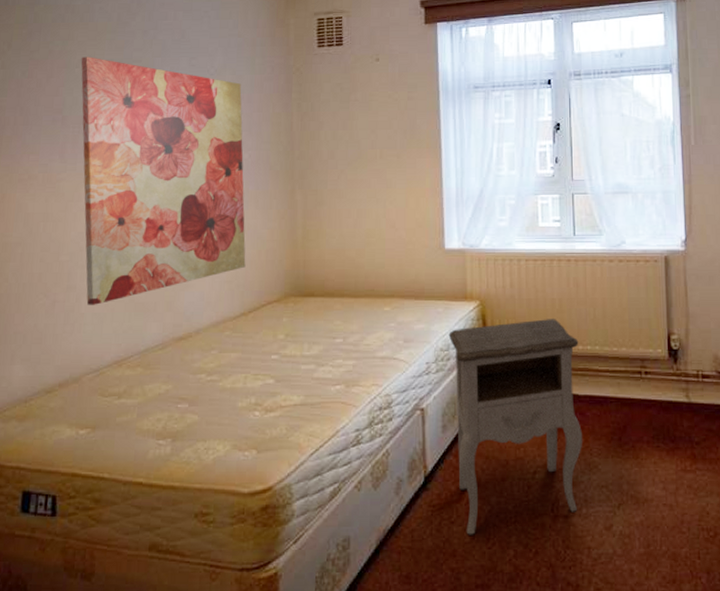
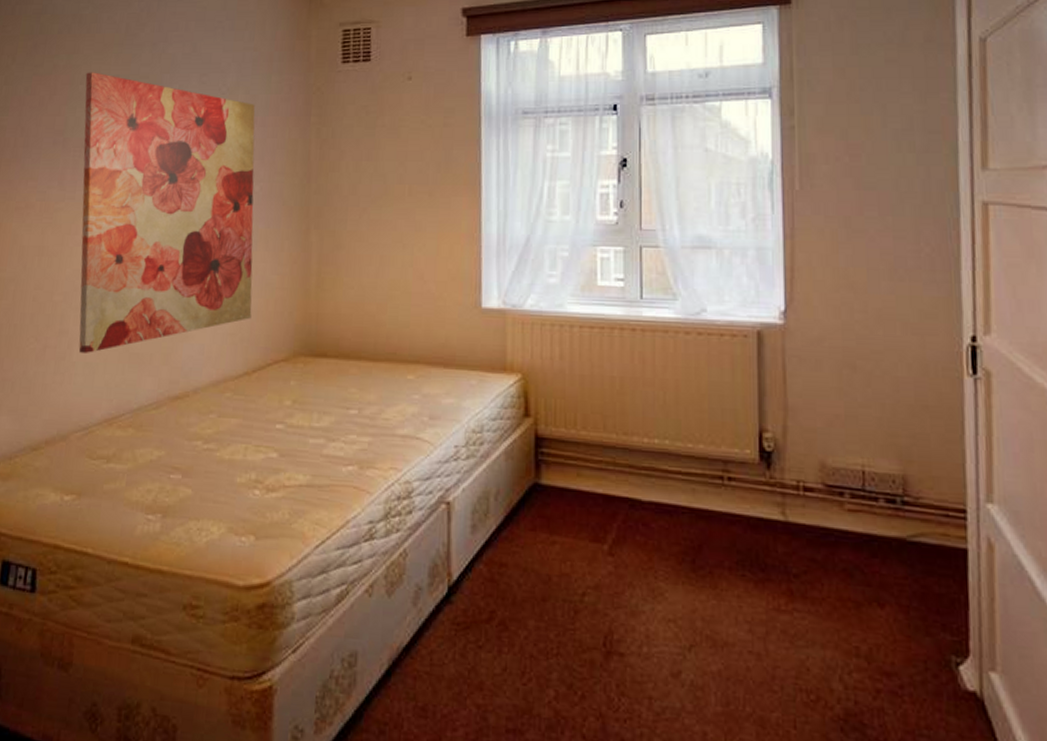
nightstand: present [448,319,583,535] -> none [482,401,646,666]

